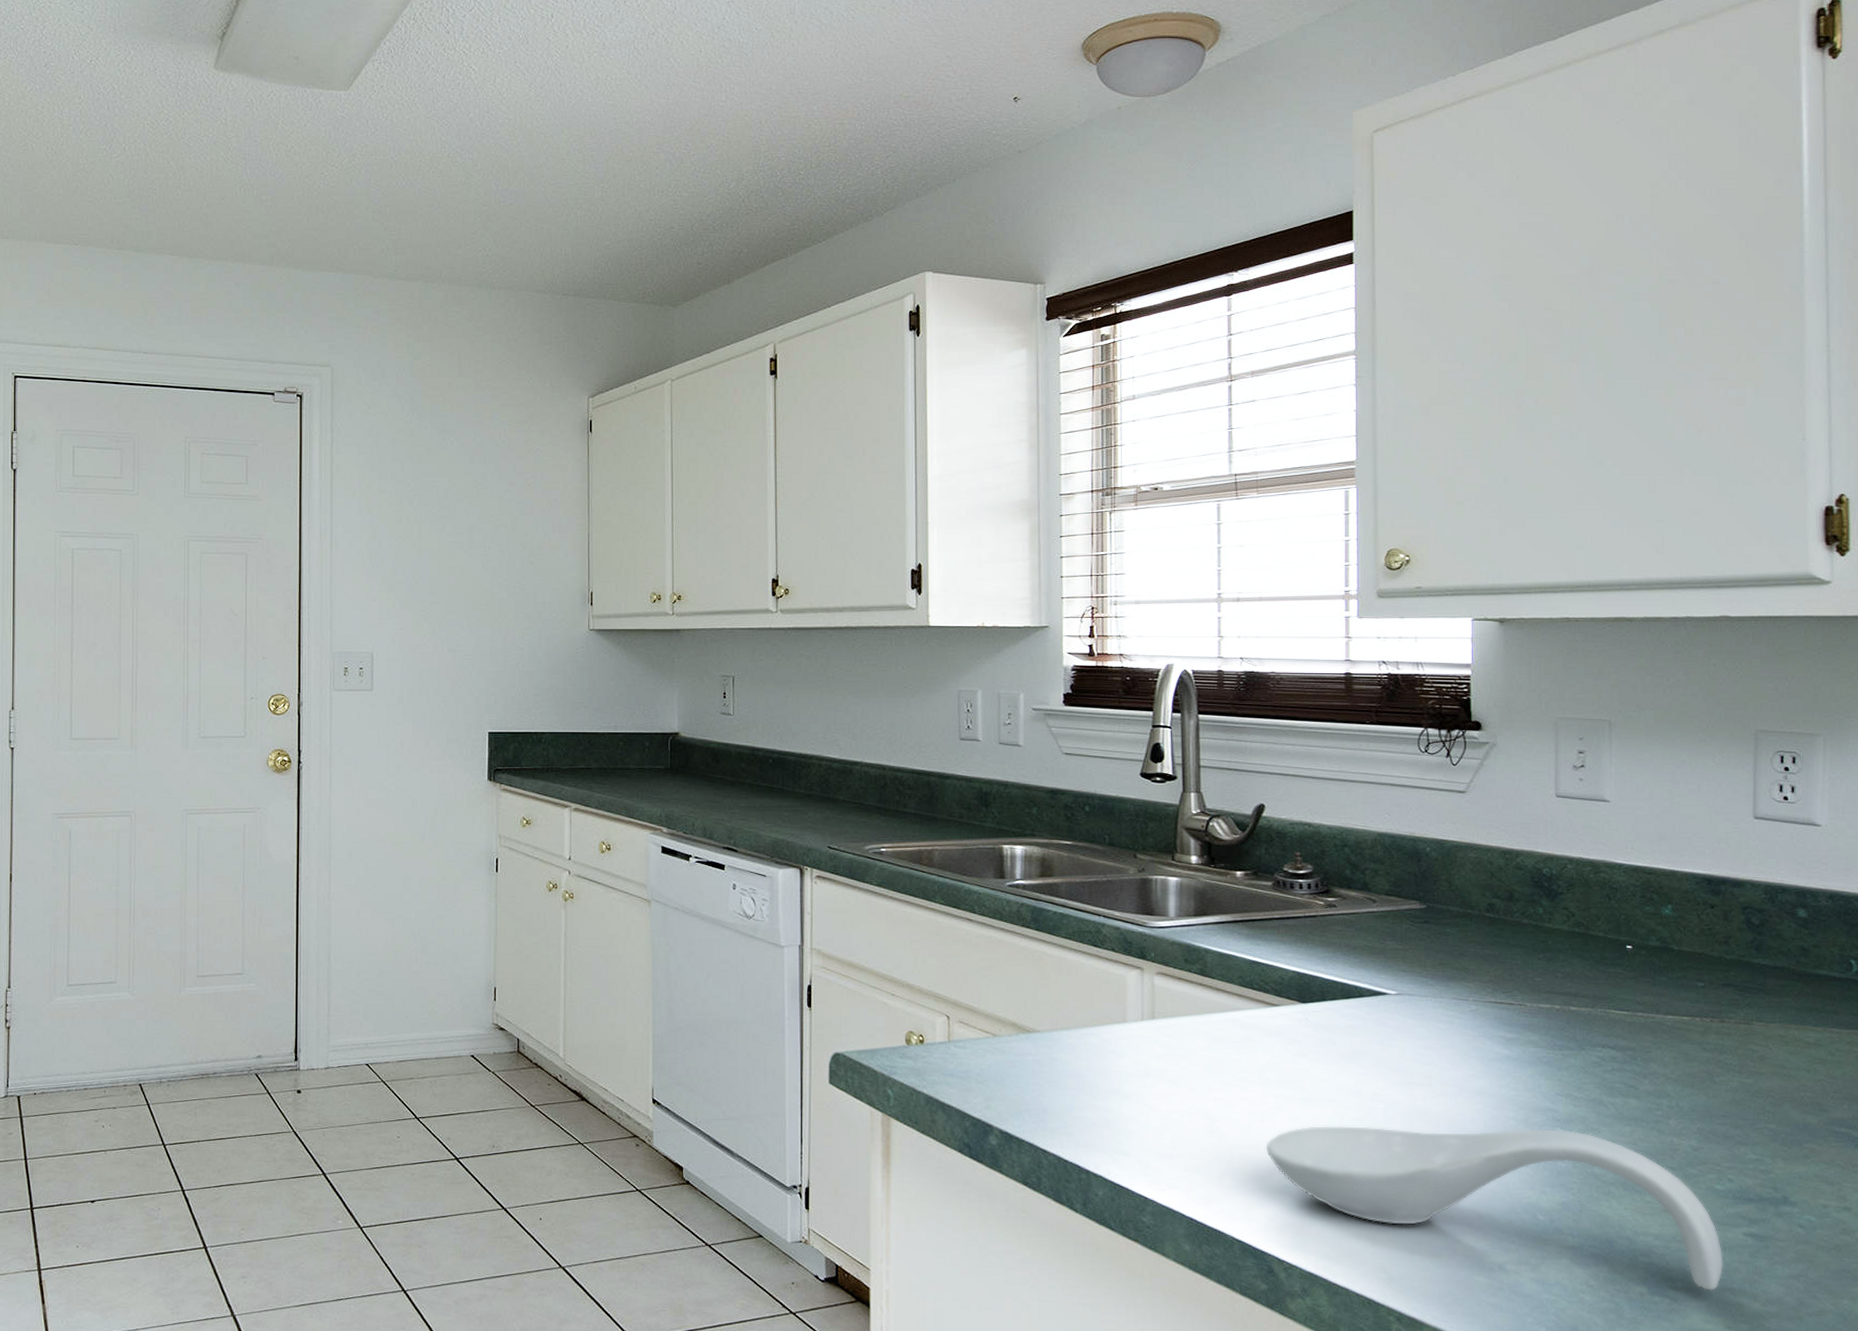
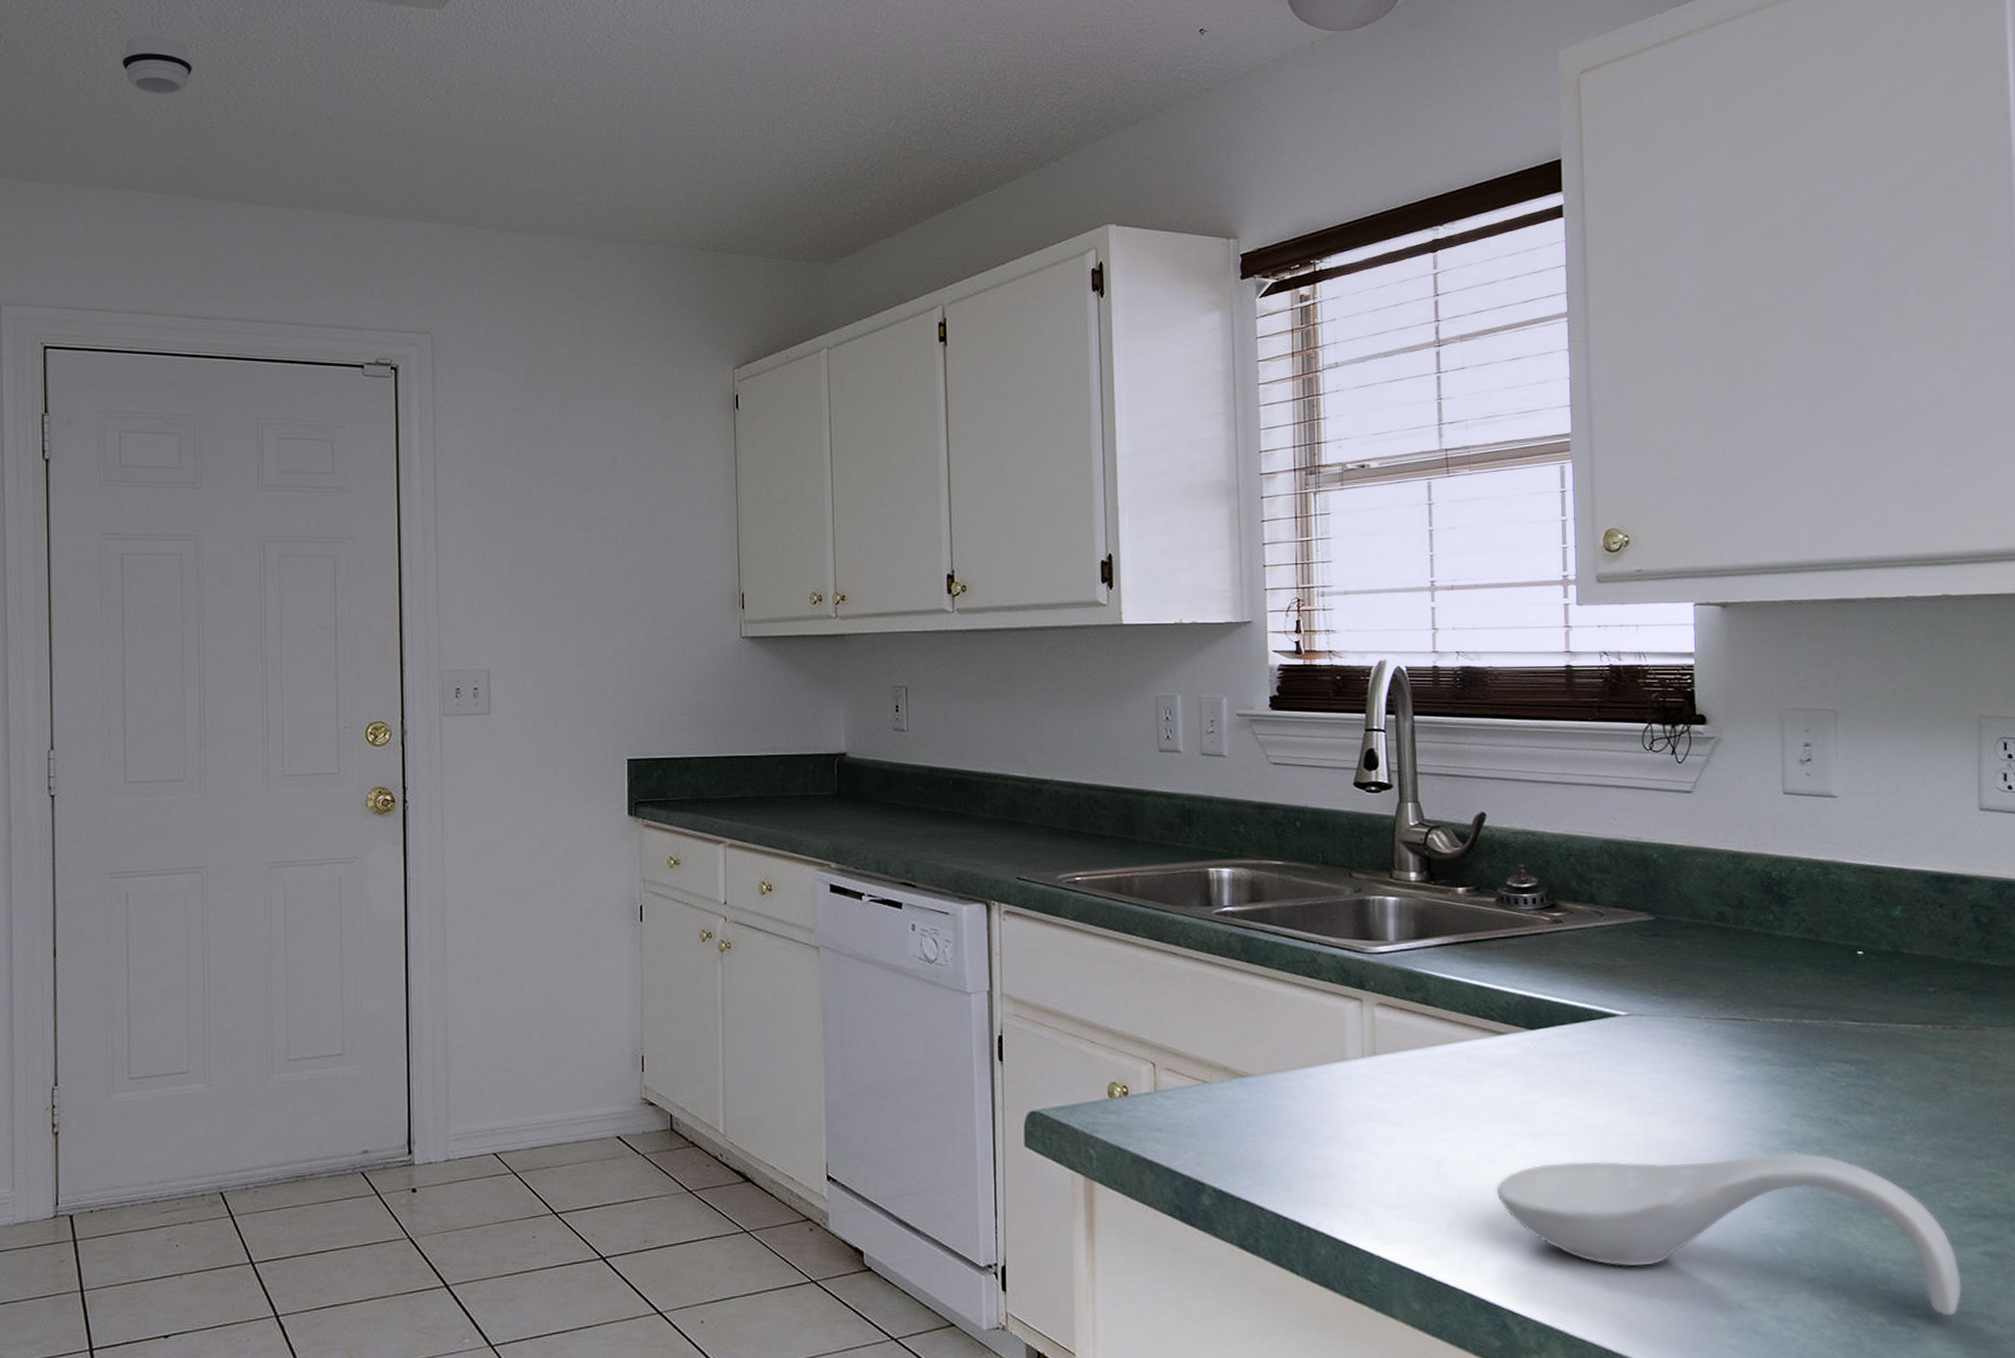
smoke detector: none [82,116,141,166] -> present [121,35,194,94]

